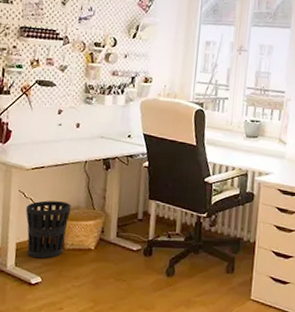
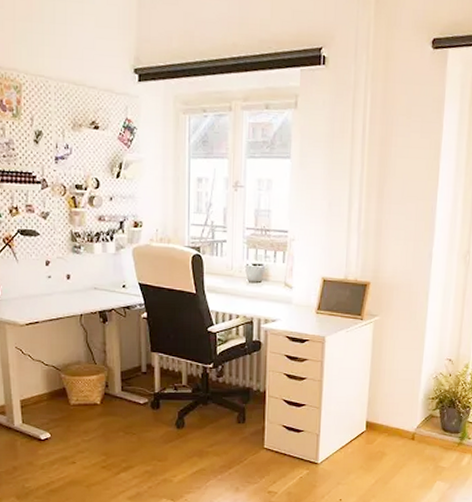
wastebasket: present [26,200,71,259] -> none [26,357,71,415]

